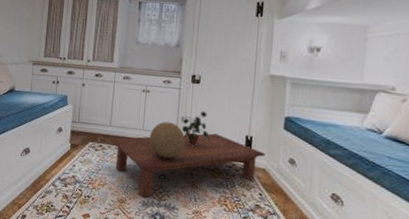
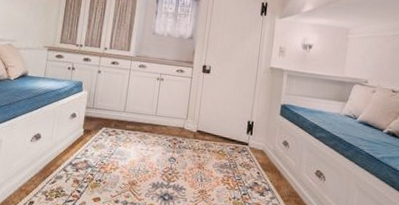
coffee table: present [110,133,265,197] -> none [124,119,264,179]
decorative sphere: present [149,121,186,159] -> none [161,108,195,143]
potted plant: present [181,110,209,147] -> none [191,98,216,131]

